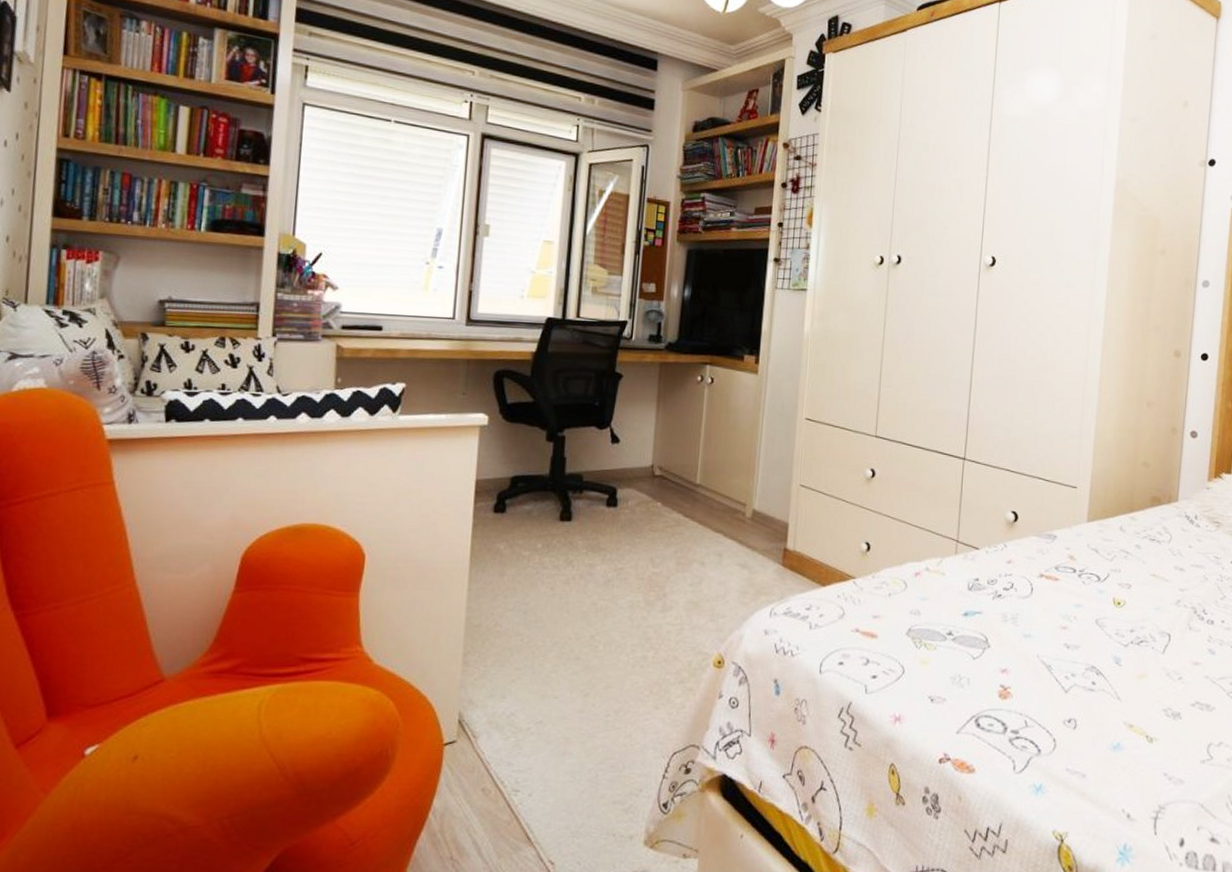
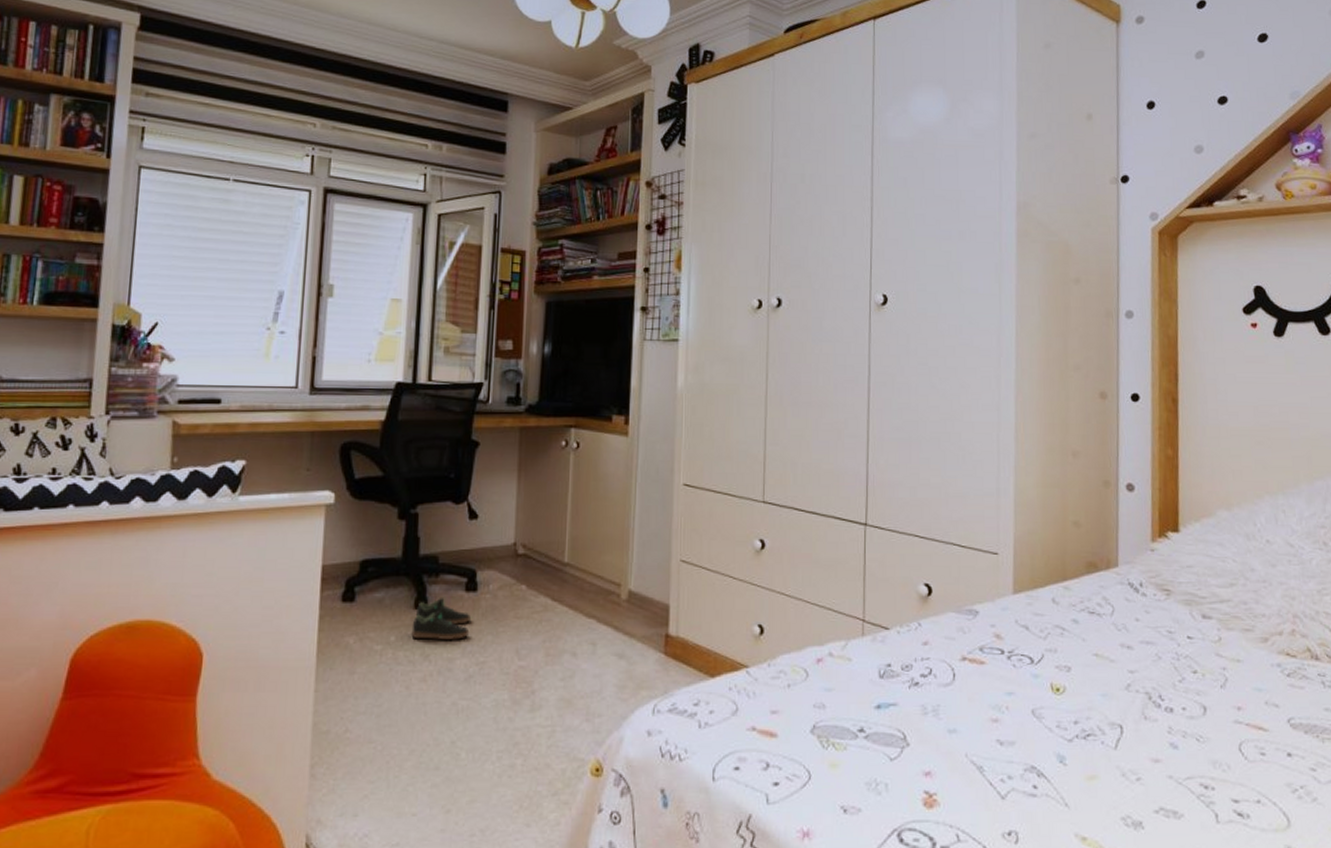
shoe: none [556,511,611,548] -> present [411,598,470,640]

